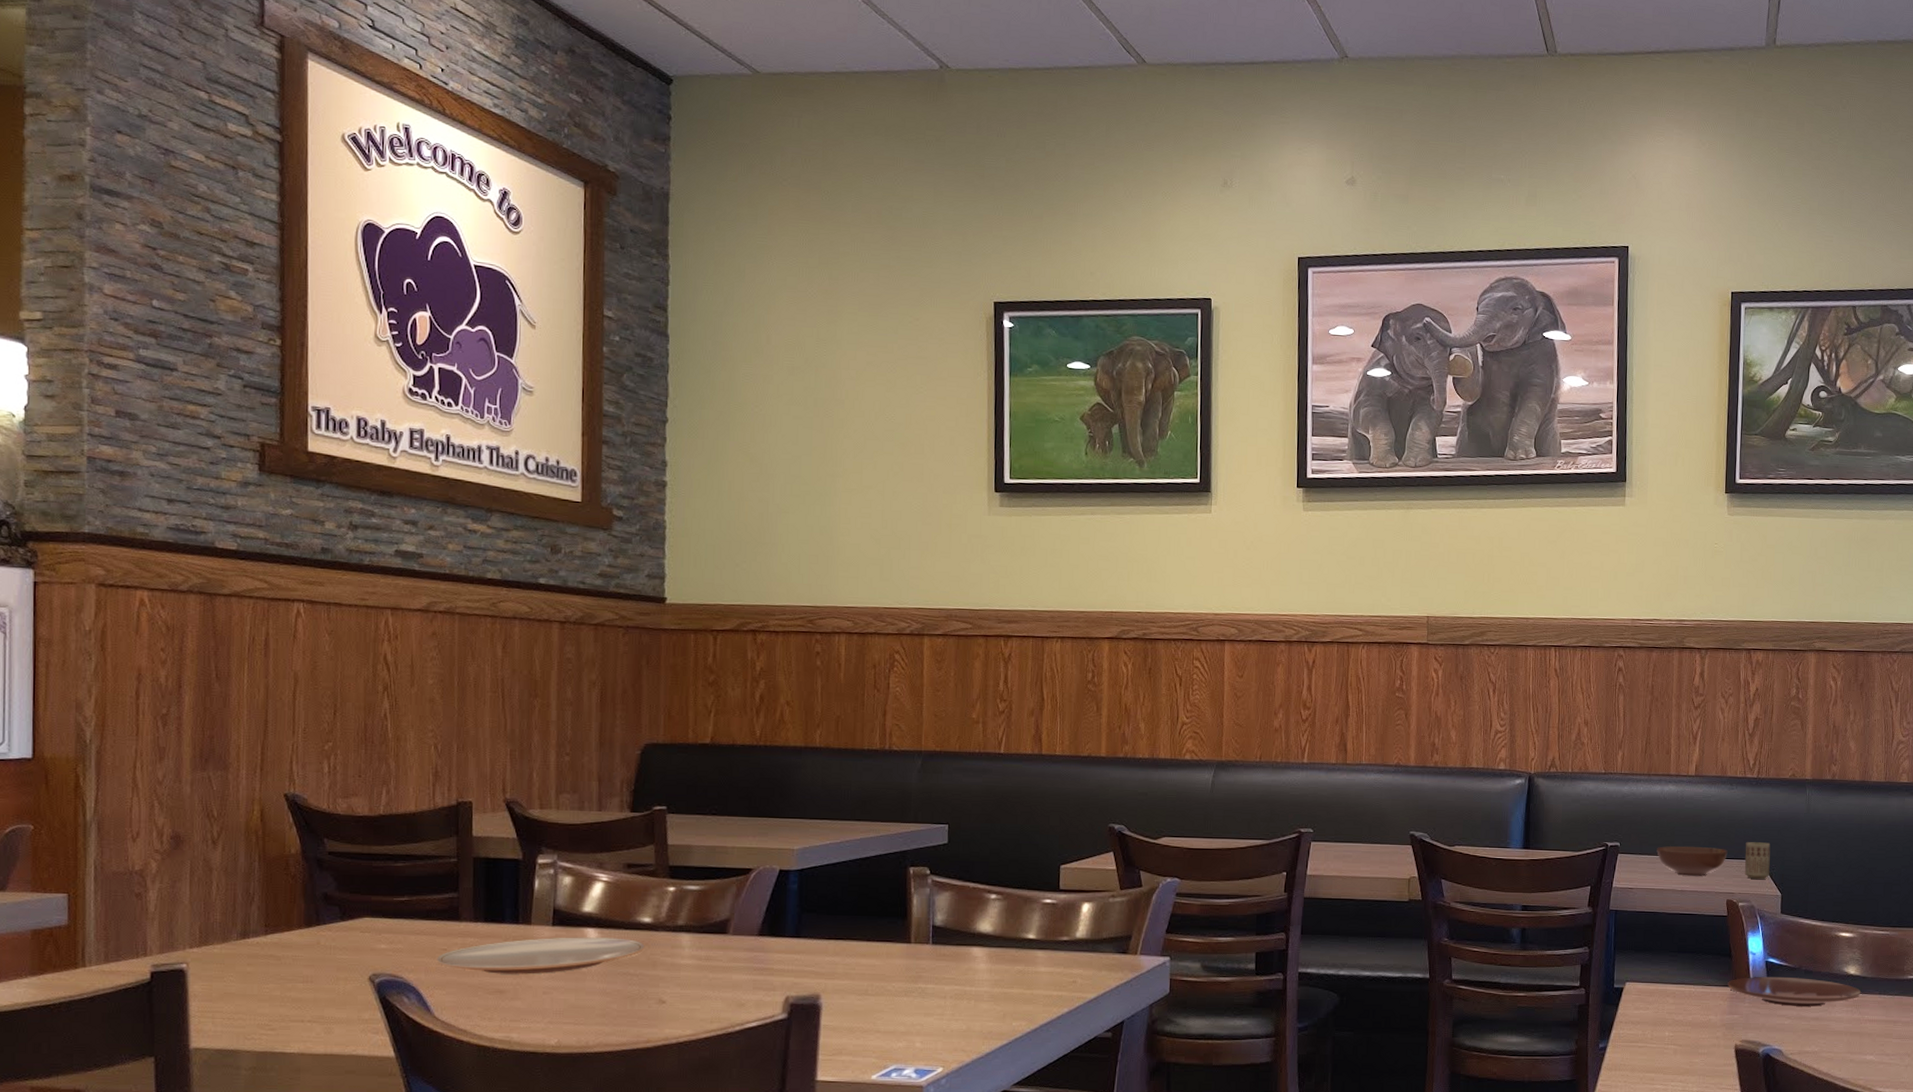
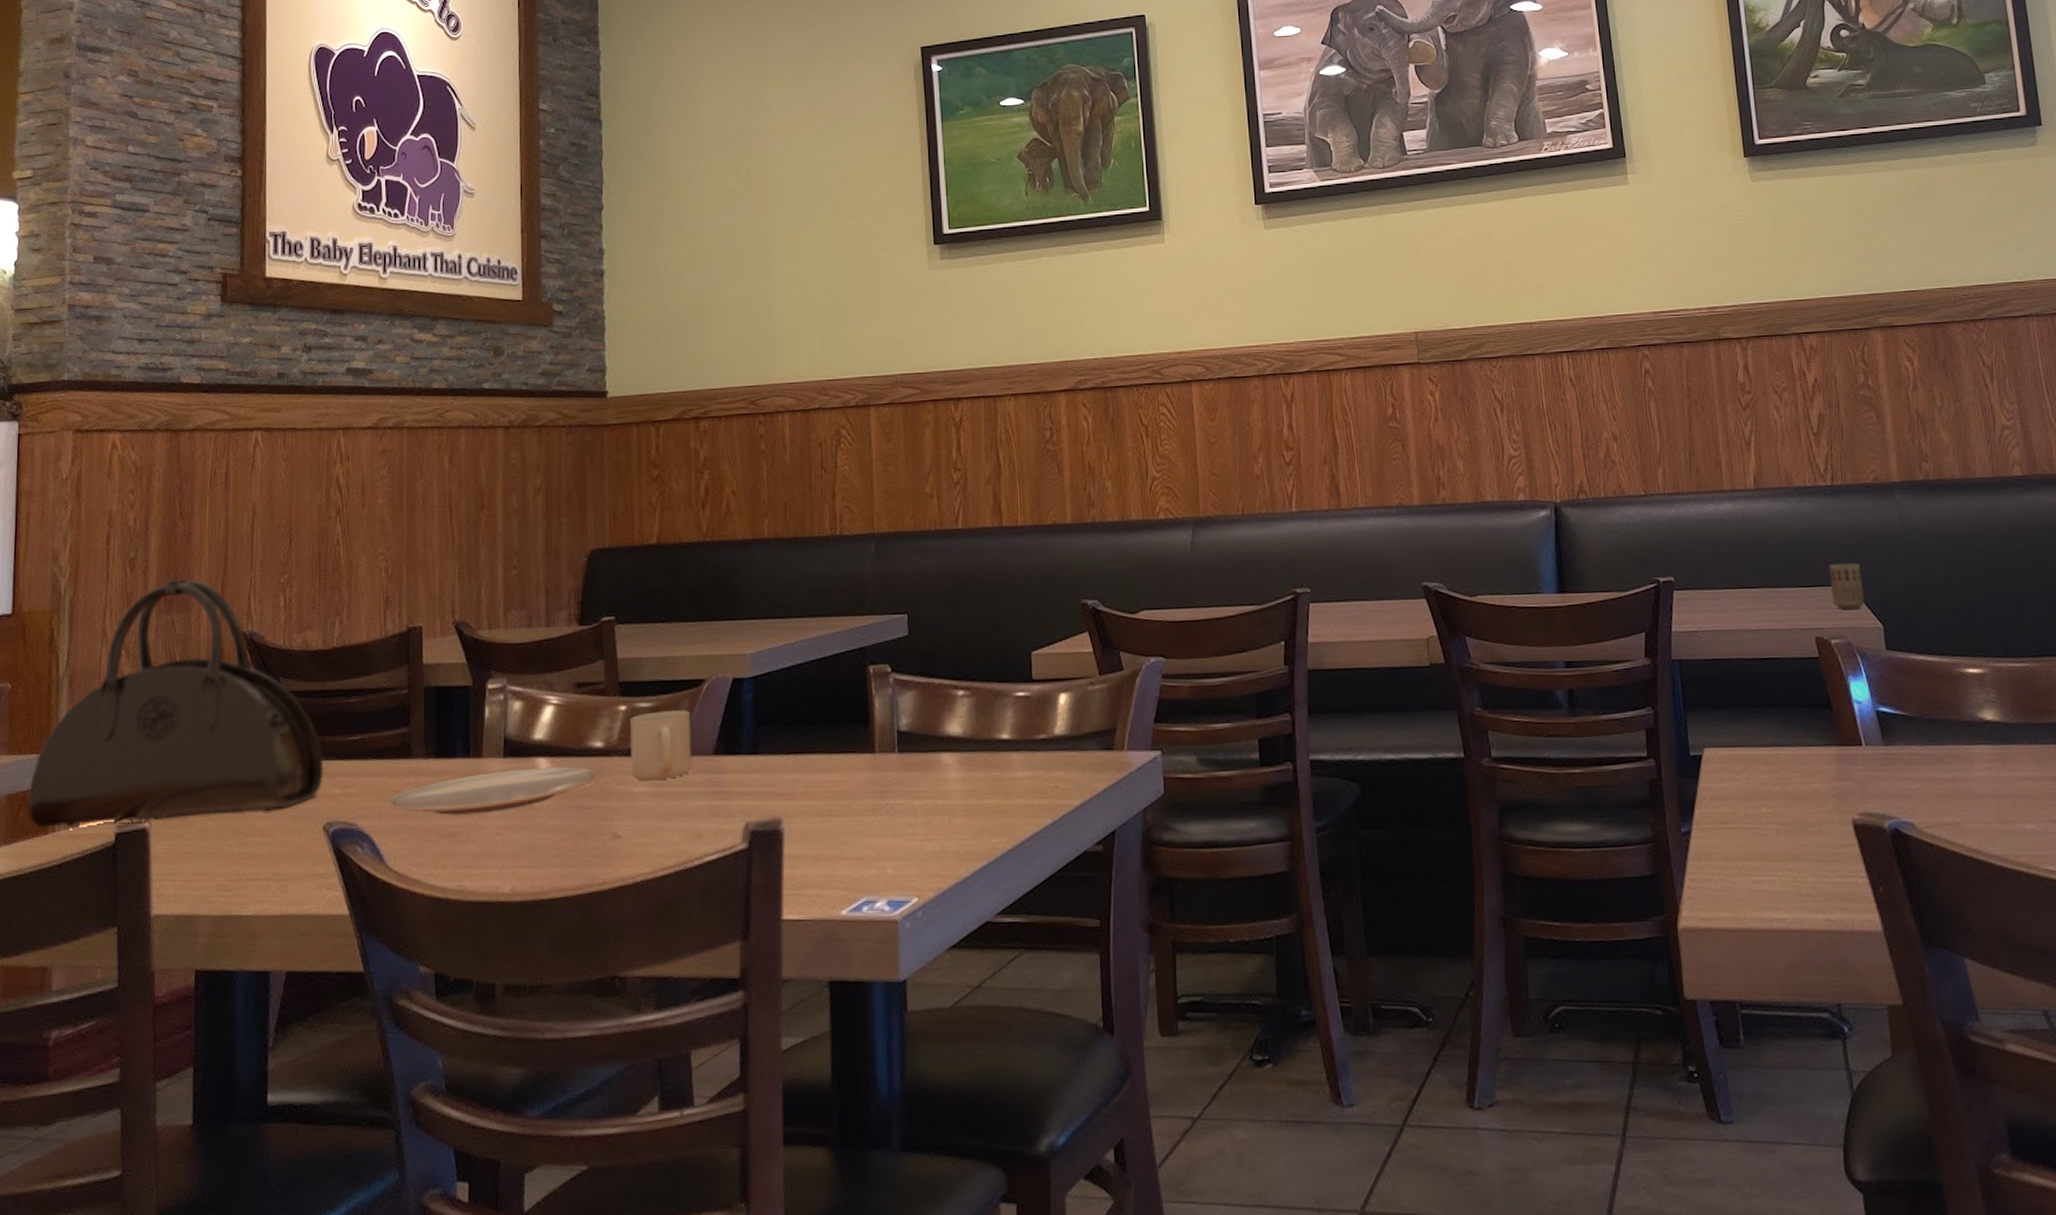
handbag: none [55,738,370,963] -> present [28,579,324,829]
cup: none [677,894,738,955] -> present [629,710,692,781]
bowl: present [1656,846,1728,875] -> none [1718,574,1808,610]
plate: present [1727,976,1861,1006] -> none [1831,728,2005,766]

